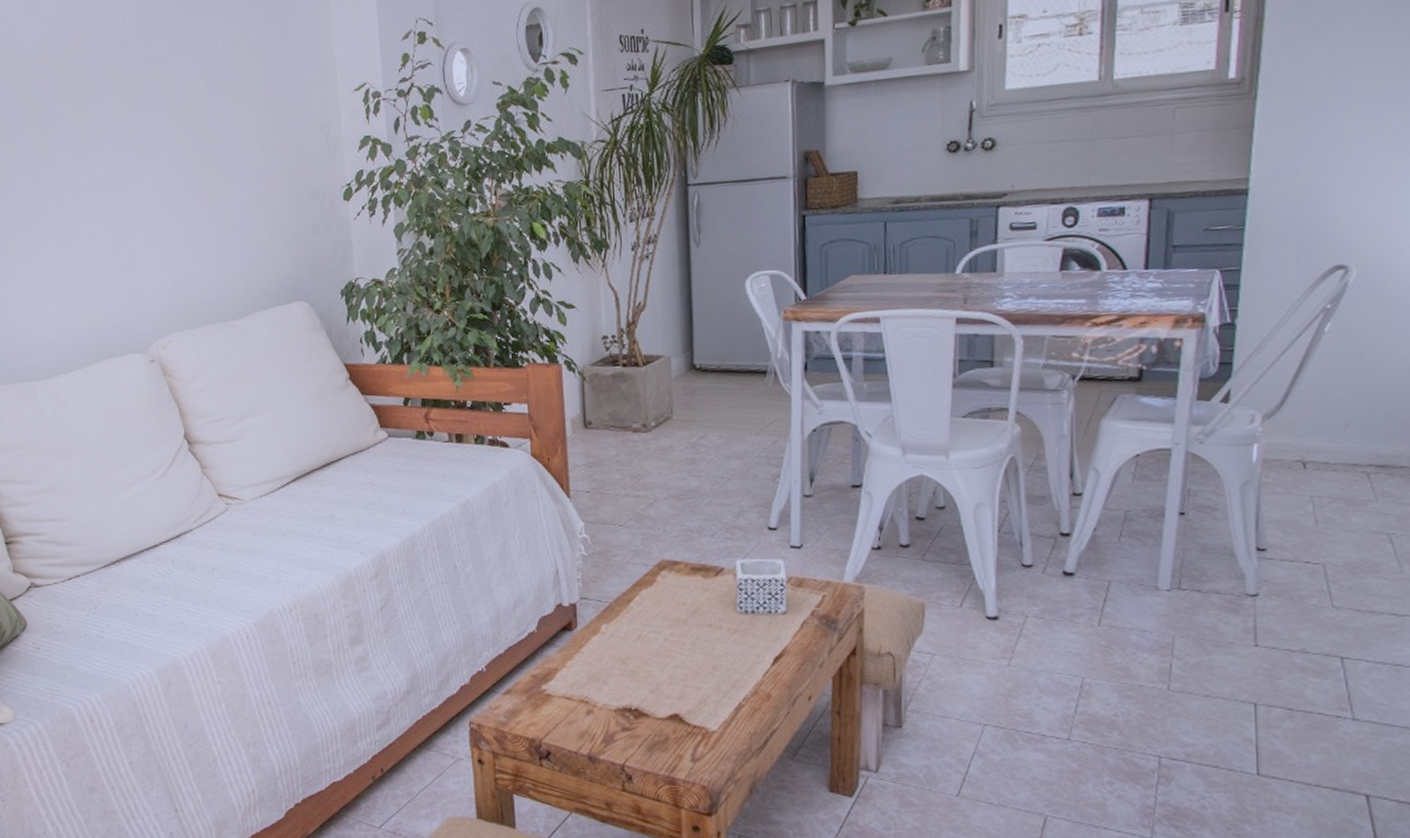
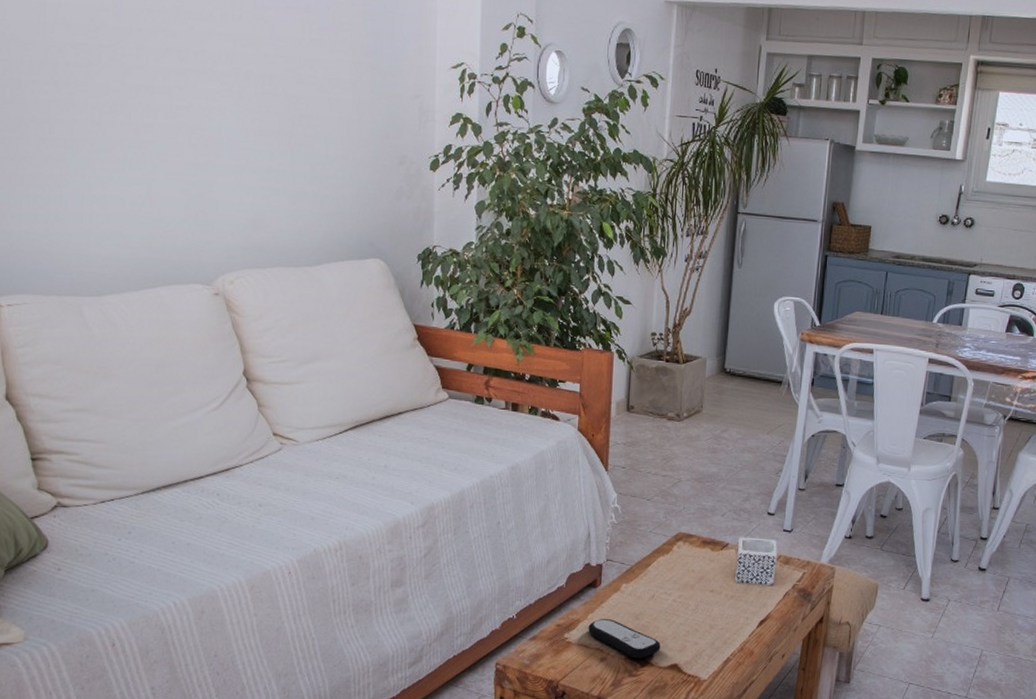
remote control: none [568,666,656,710] -> present [588,619,661,659]

